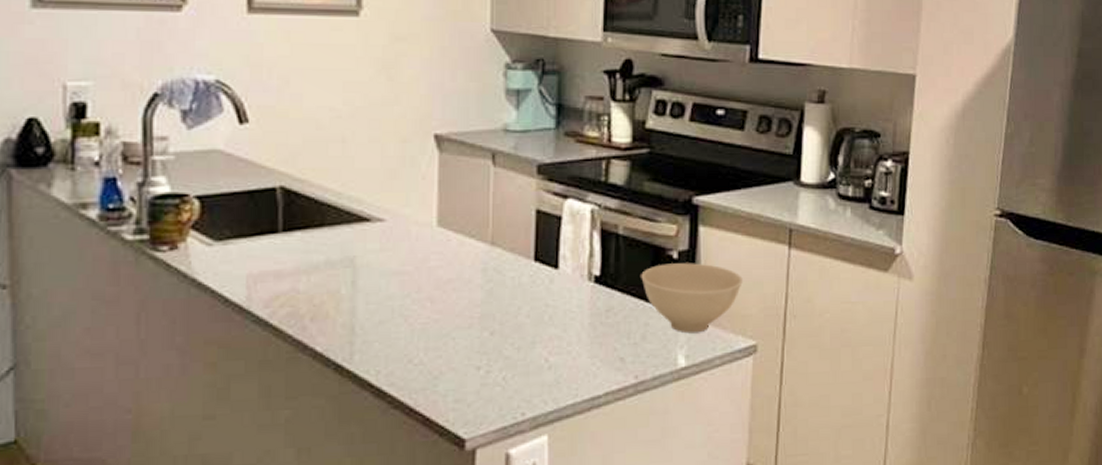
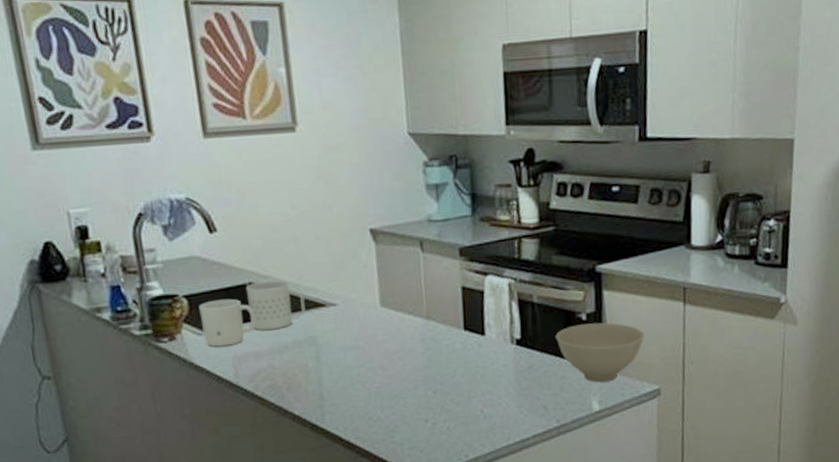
mug: none [213,203,283,261] -> present [199,298,256,347]
mug: none [274,185,346,246] -> present [245,280,306,331]

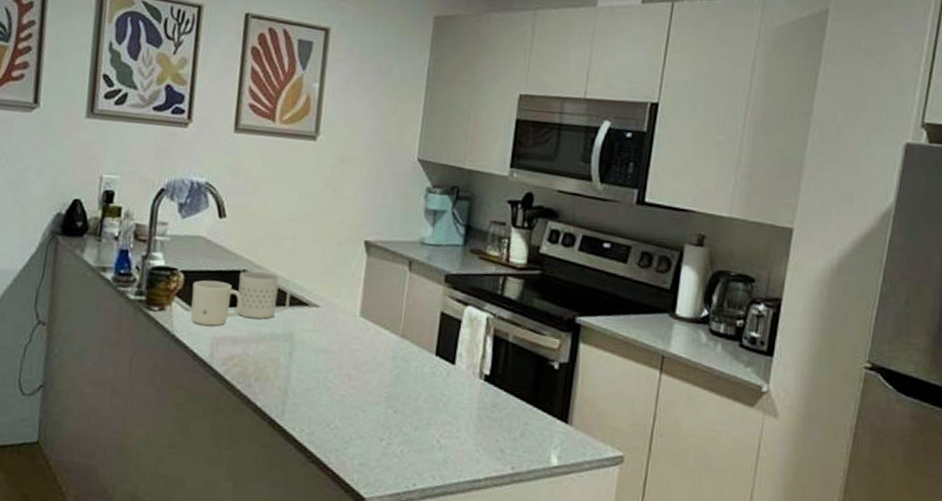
bowl: present [555,322,645,383] -> none [525,372,615,438]

